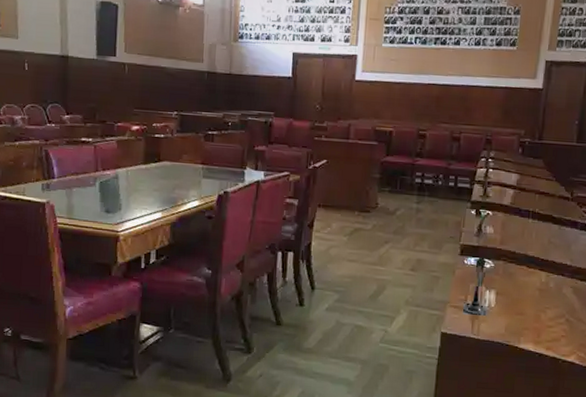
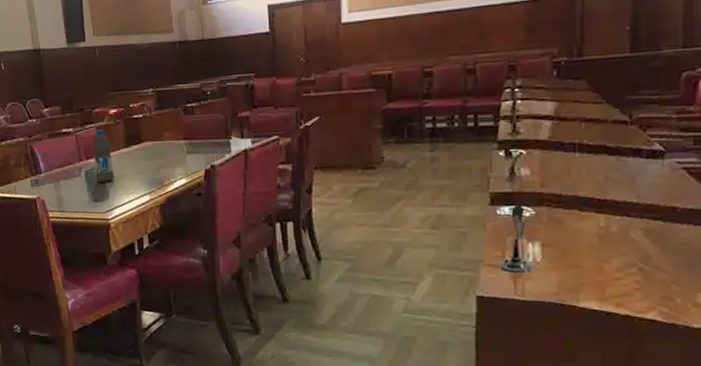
water bottle: none [109,144,130,195] -> present [92,130,114,183]

